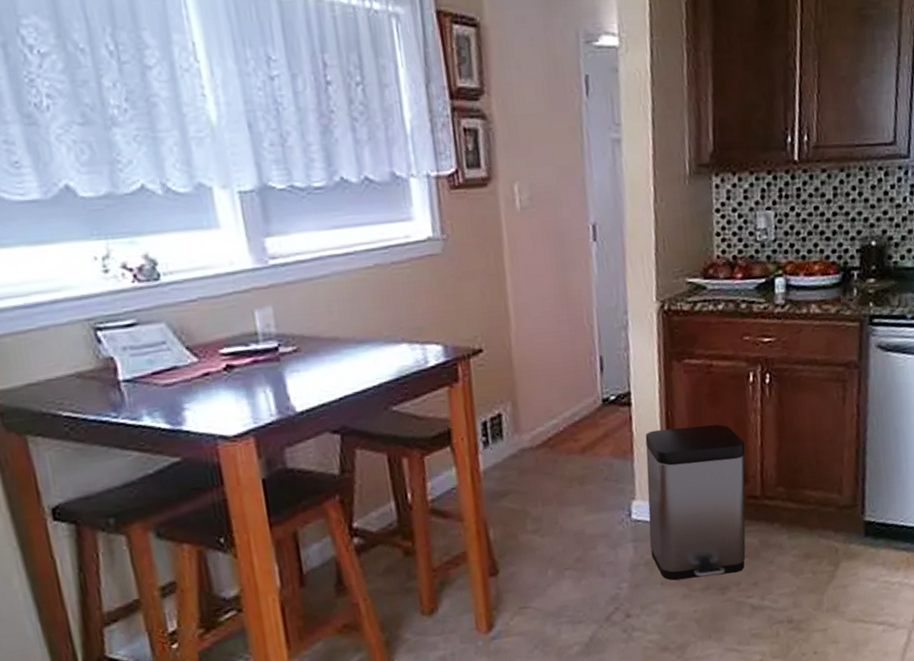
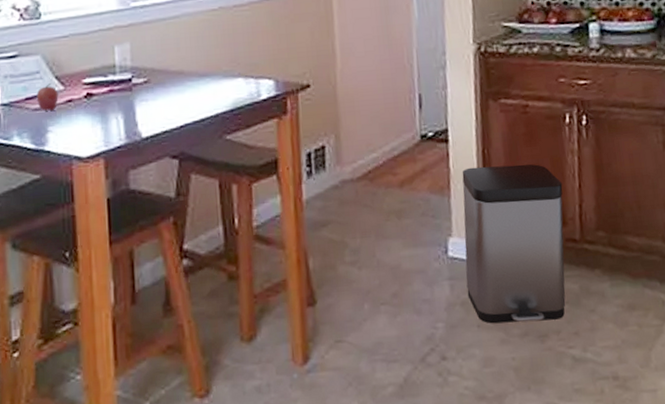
fruit: none [165,355,193,387] -> present [36,83,59,111]

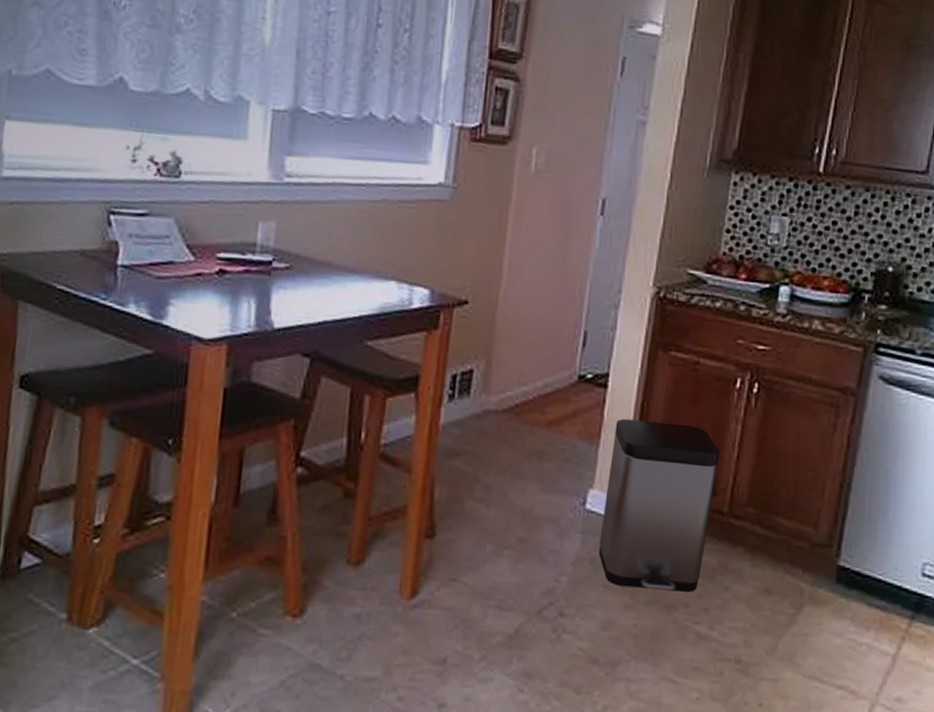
fruit: present [36,83,59,111] -> none [162,251,188,282]

